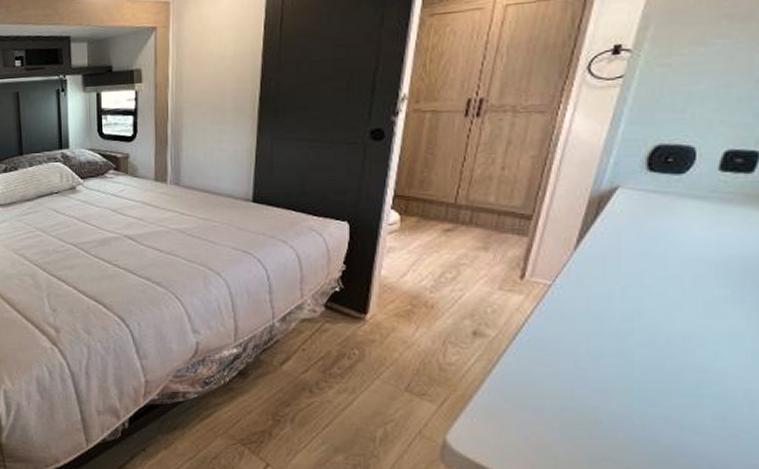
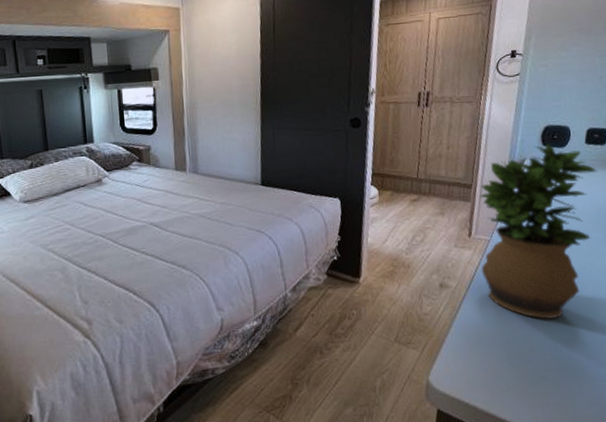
potted plant: none [534,168,733,390] -> present [479,143,597,319]

